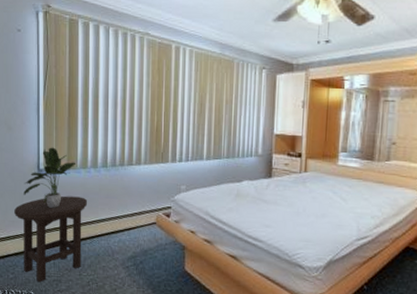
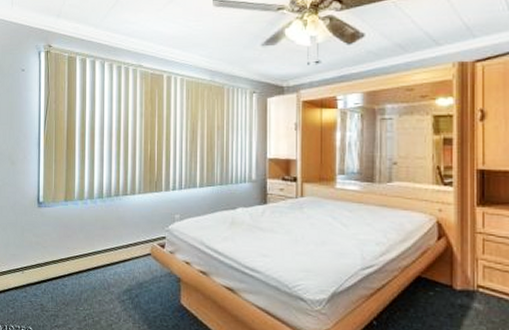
stool: present [14,195,88,283] -> none [15,228,85,318]
potted plant: present [23,147,76,208] -> none [24,180,74,241]

